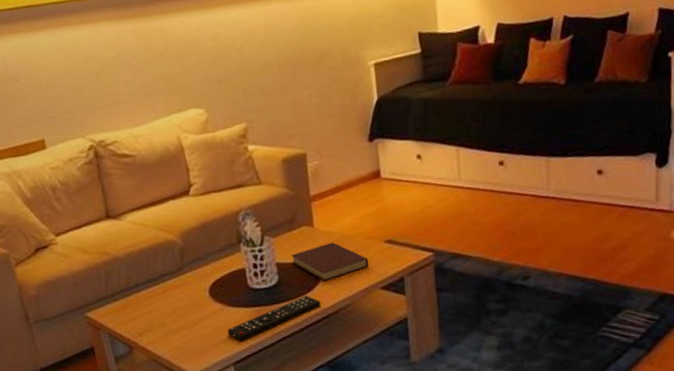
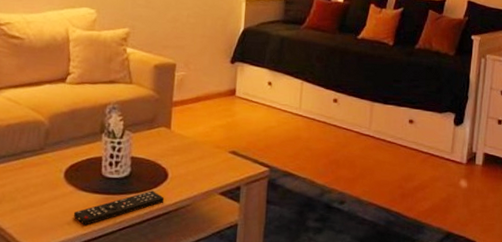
notebook: present [290,242,369,281] -> none [145,145,213,180]

